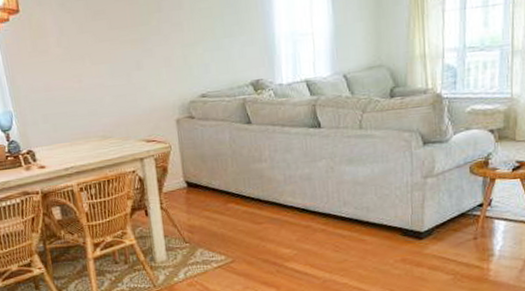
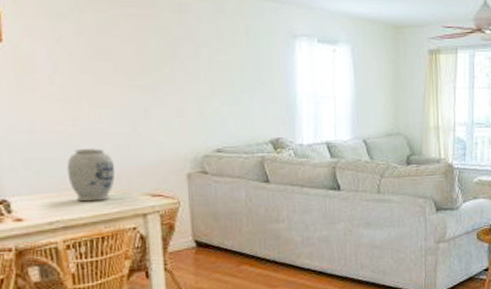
vase: none [76,101,115,150] -> present [66,148,116,202]

